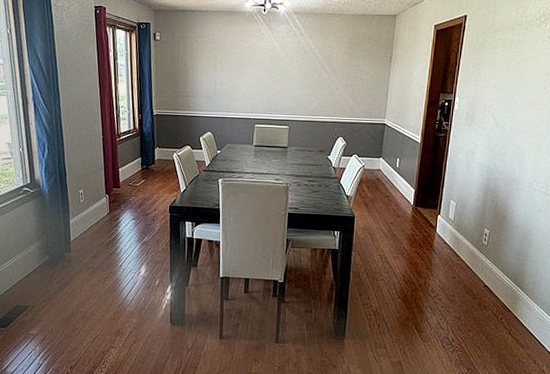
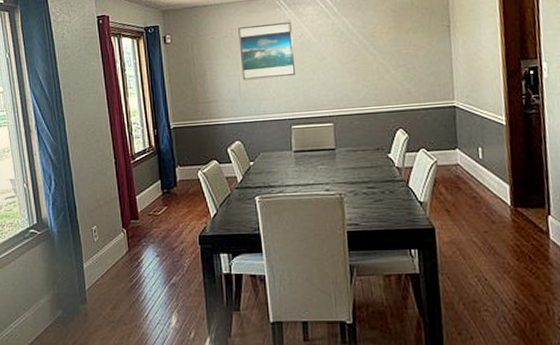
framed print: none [219,35,265,83] -> present [238,21,296,80]

